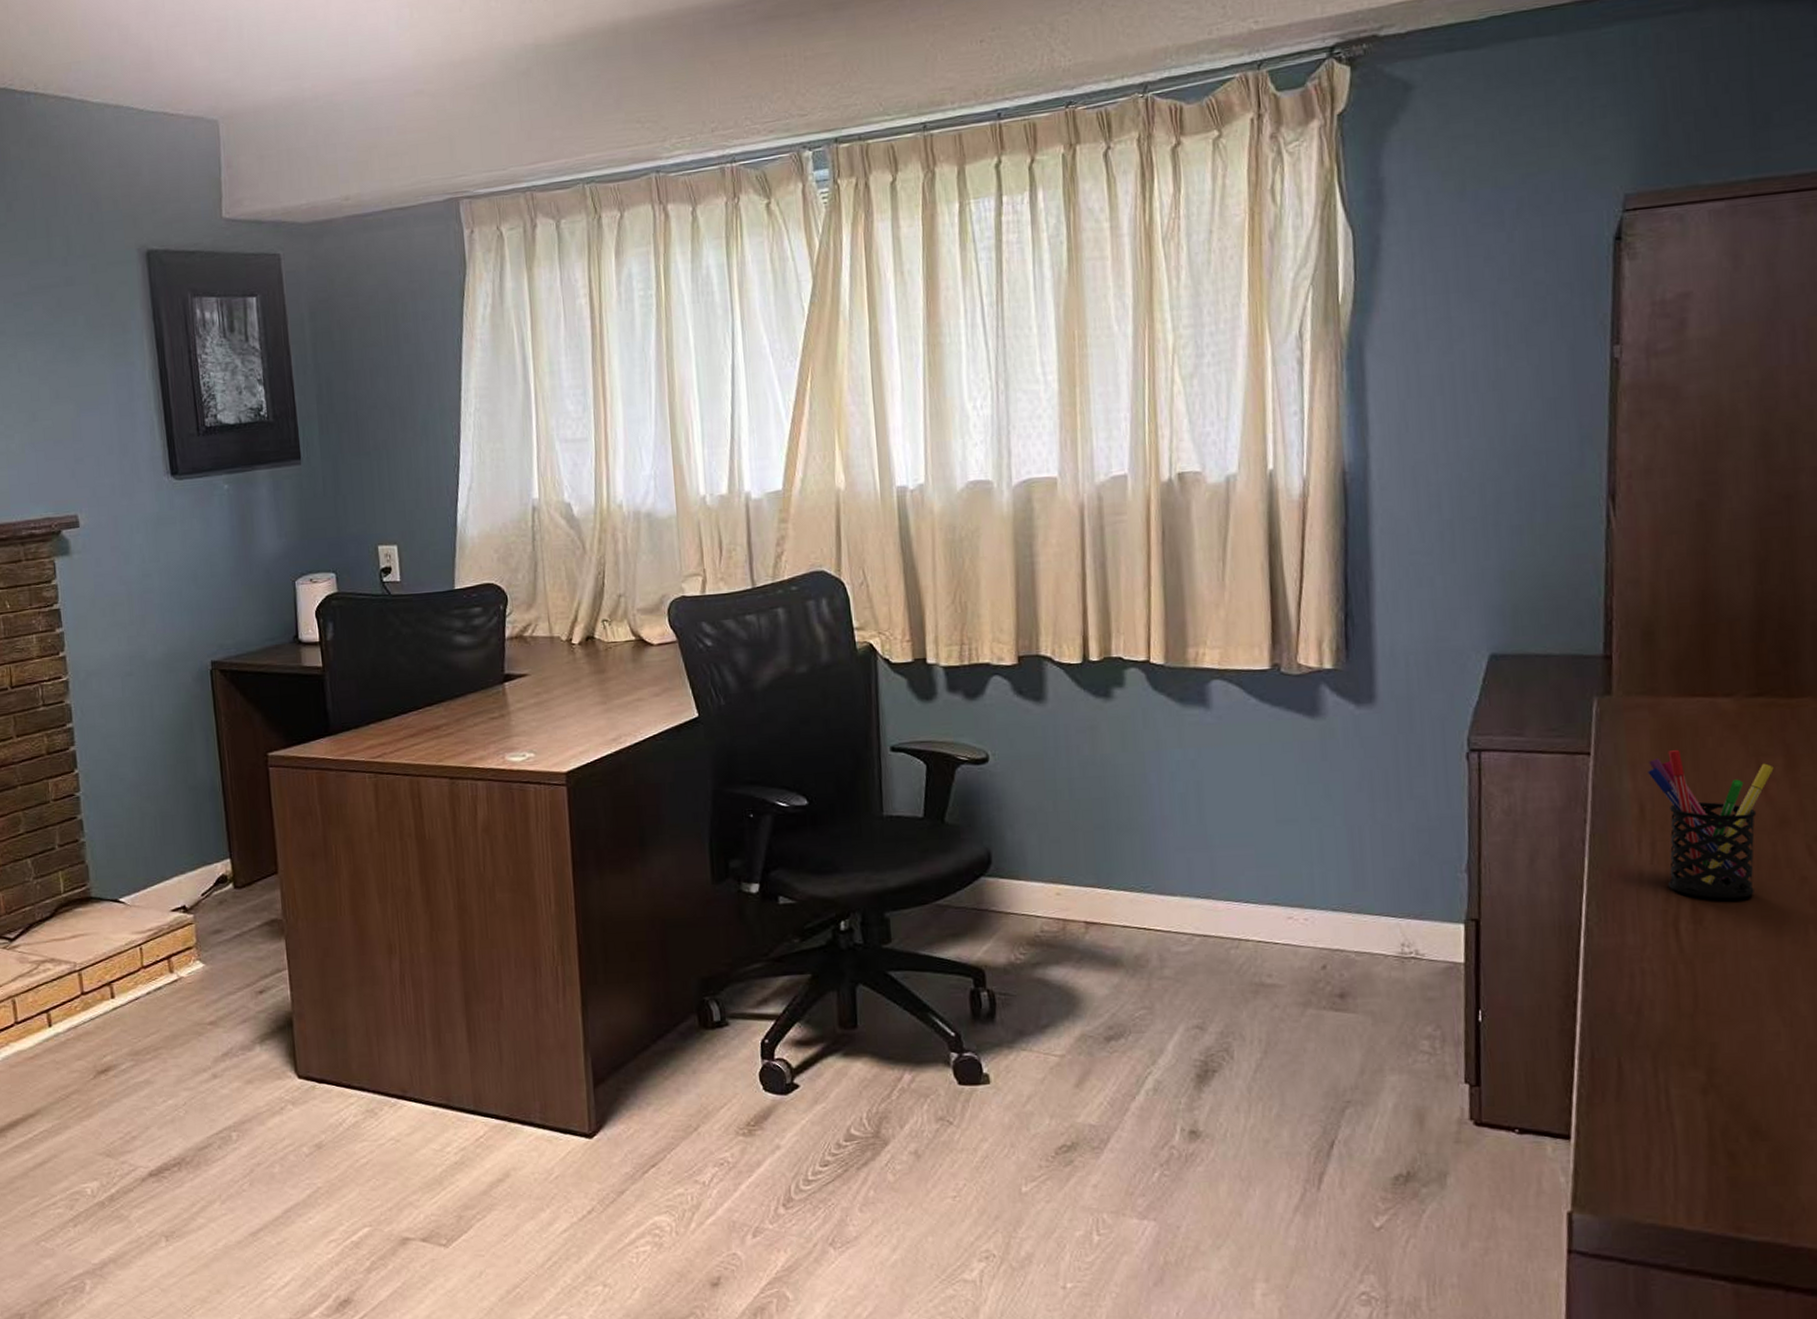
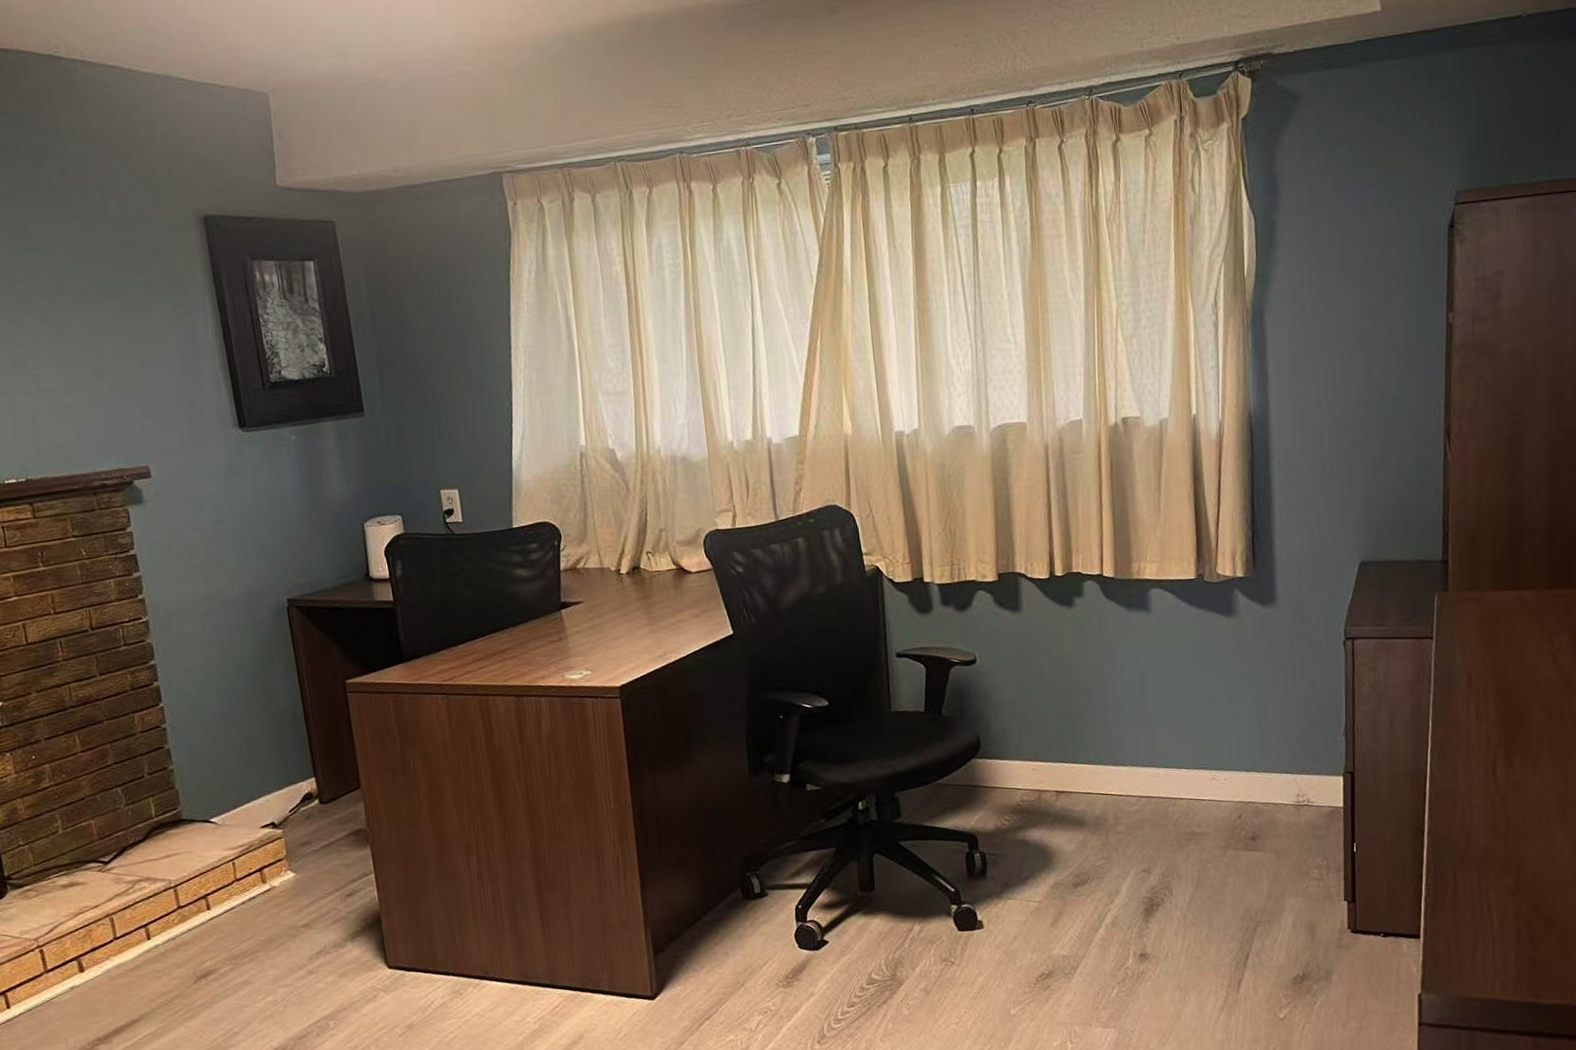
pen holder: present [1648,750,1774,899] -> none [1474,633,1562,746]

